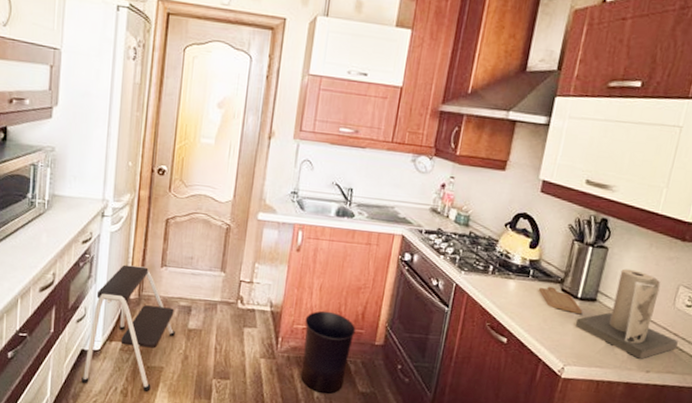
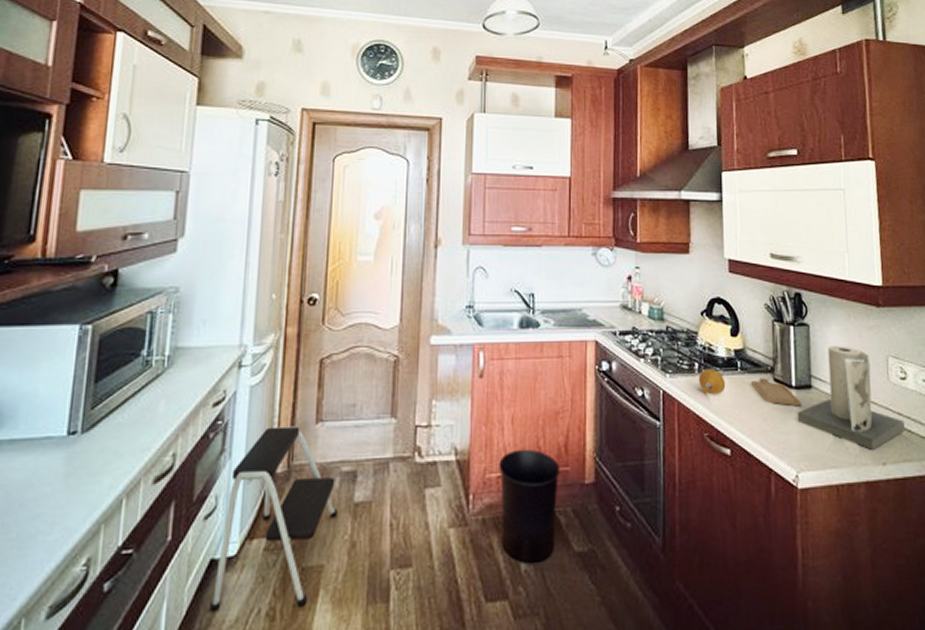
fruit: none [490,271,516,295] -> present [698,368,726,395]

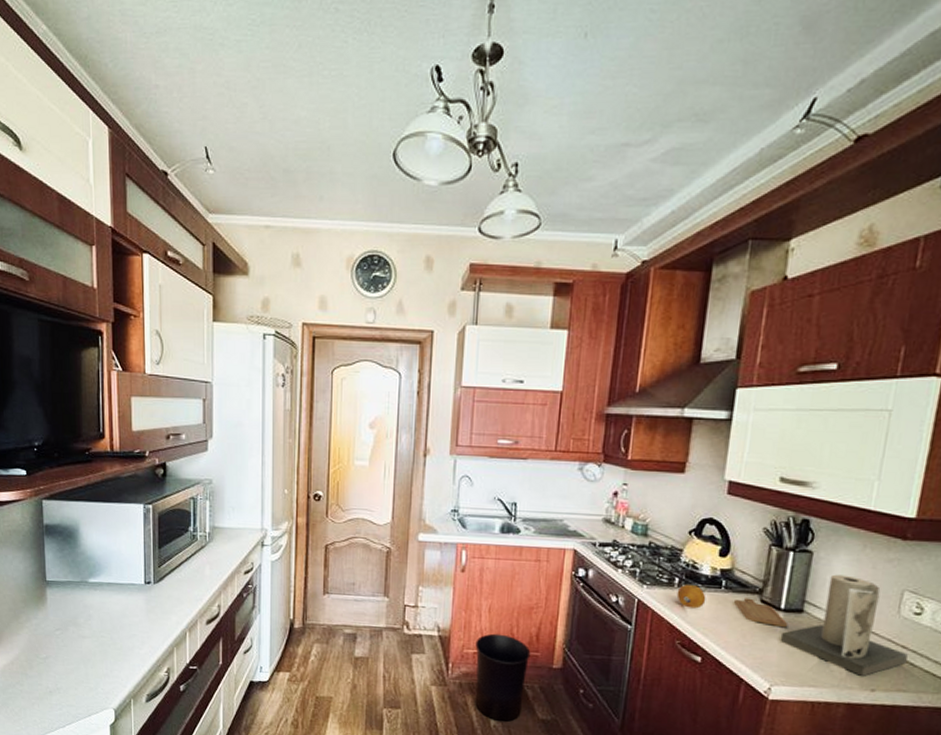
step stool: present [210,426,337,613] -> none [252,593,342,723]

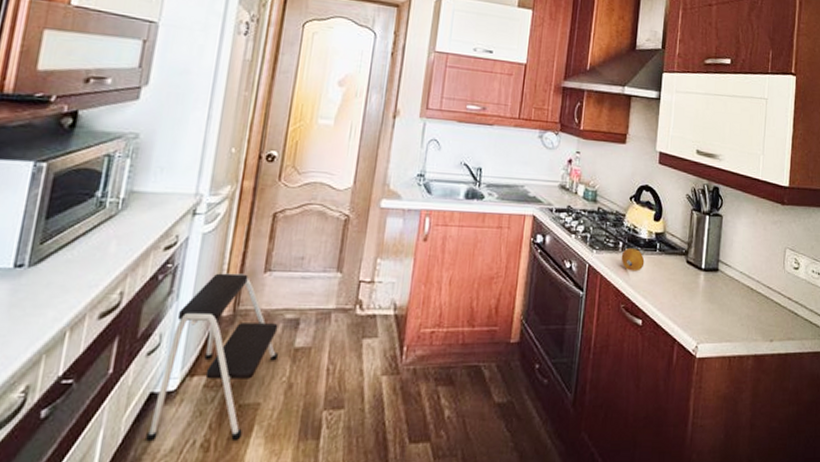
step stool: none [252,593,342,723] -> present [145,273,278,442]
waste bin: present [475,633,531,722] -> none [429,308,490,412]
chopping board: present [734,598,788,628] -> none [667,259,708,287]
paper towel roll: present [780,574,908,677] -> none [702,235,792,329]

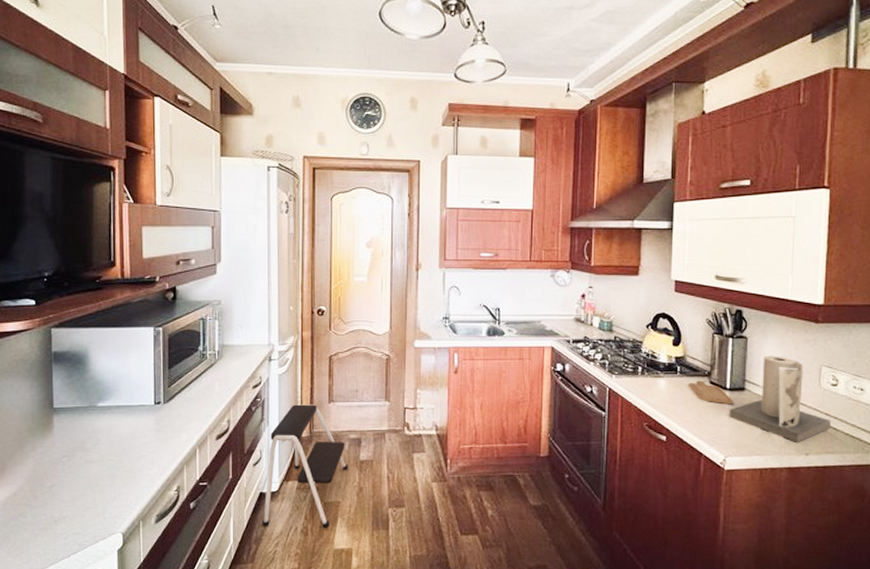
fruit: present [621,247,645,272] -> none [641,371,666,393]
chopping board: none [667,259,708,287] -> present [689,381,734,405]
paper towel roll: none [702,235,792,329] -> present [729,355,831,444]

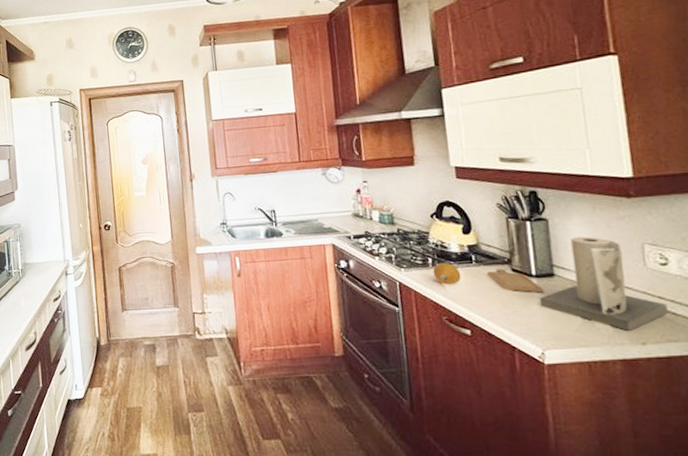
step stool: present [262,404,348,528] -> none [72,314,146,433]
fruit: none [641,371,666,393] -> present [432,262,462,285]

